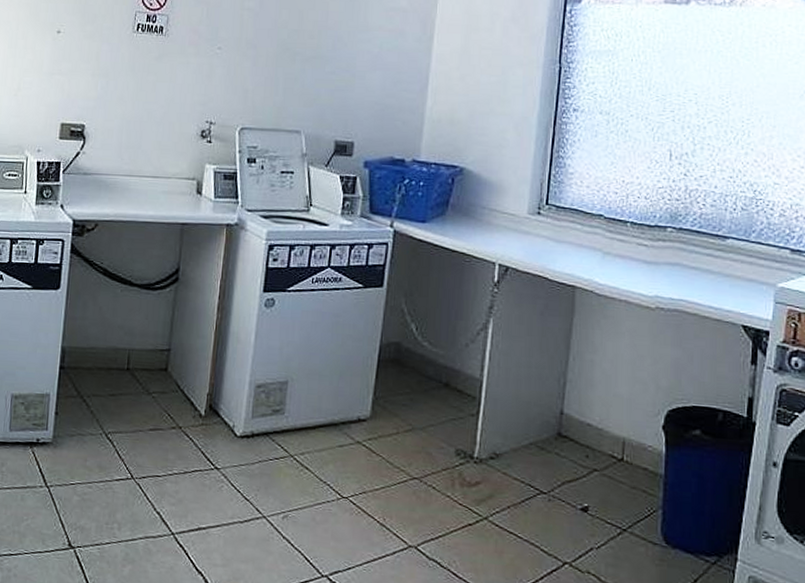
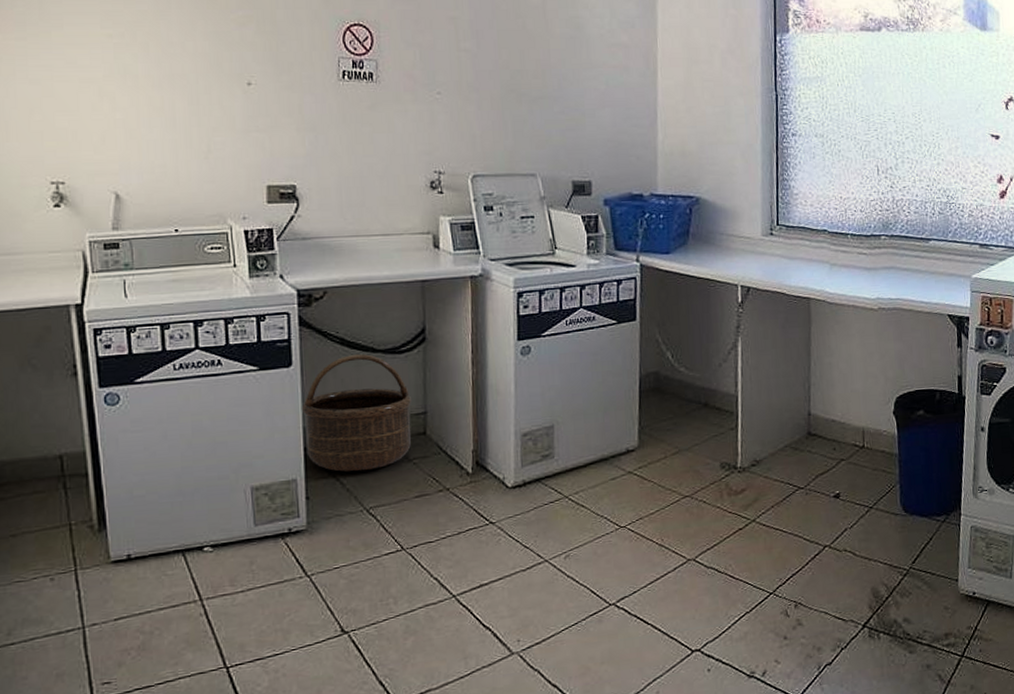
basket: none [61,285,159,397] -> present [301,354,413,472]

